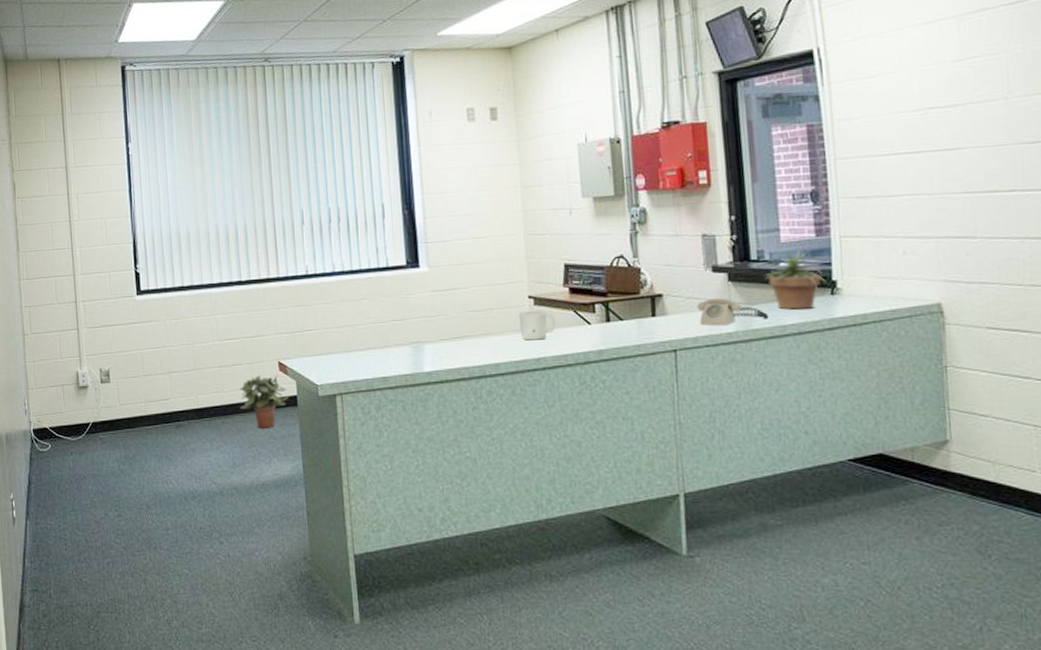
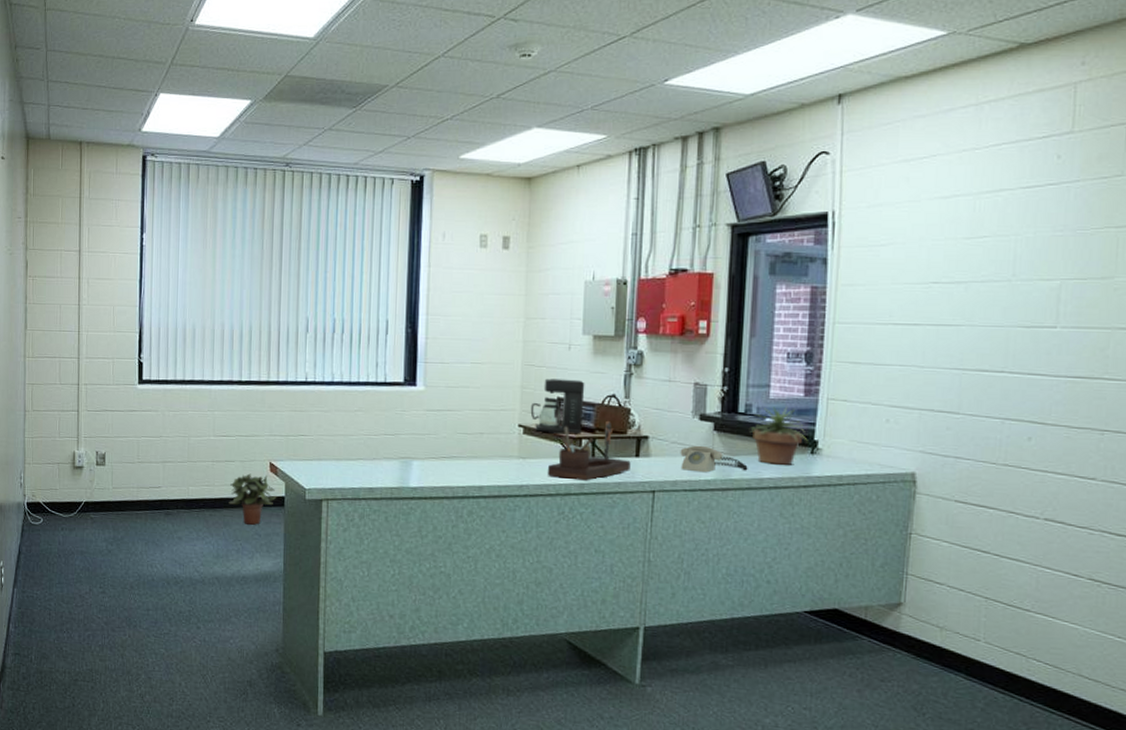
mug: present [519,310,556,341] -> none [506,438,542,468]
coffee maker: none [538,244,594,301] -> present [530,378,585,435]
desk organizer: none [563,282,648,348] -> present [547,420,631,482]

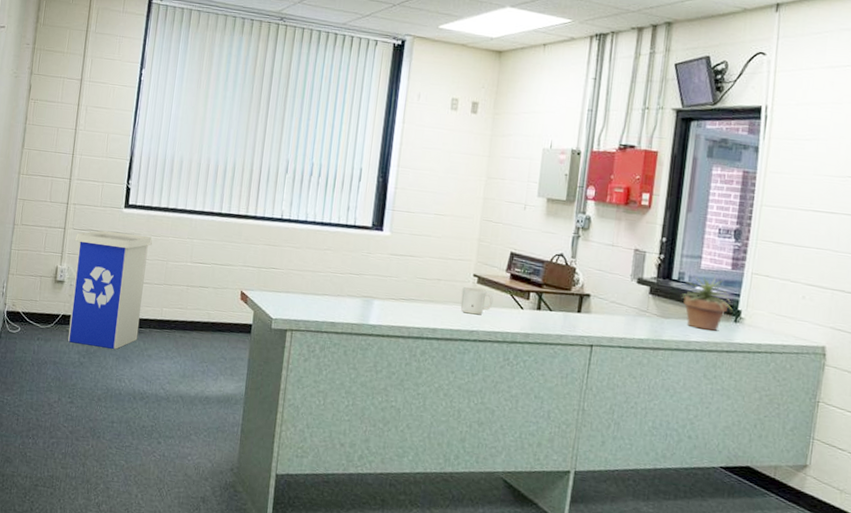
recycling bin: none [89,409,171,534] -> present [67,230,152,350]
potted plant: present [228,473,277,525] -> none [199,300,245,349]
mug: none [506,438,542,468] -> present [460,287,494,315]
coffee maker: present [530,378,585,435] -> none [485,234,537,288]
desk organizer: present [547,420,631,482] -> none [496,277,573,332]
telephone: present [680,445,748,473] -> none [617,306,678,333]

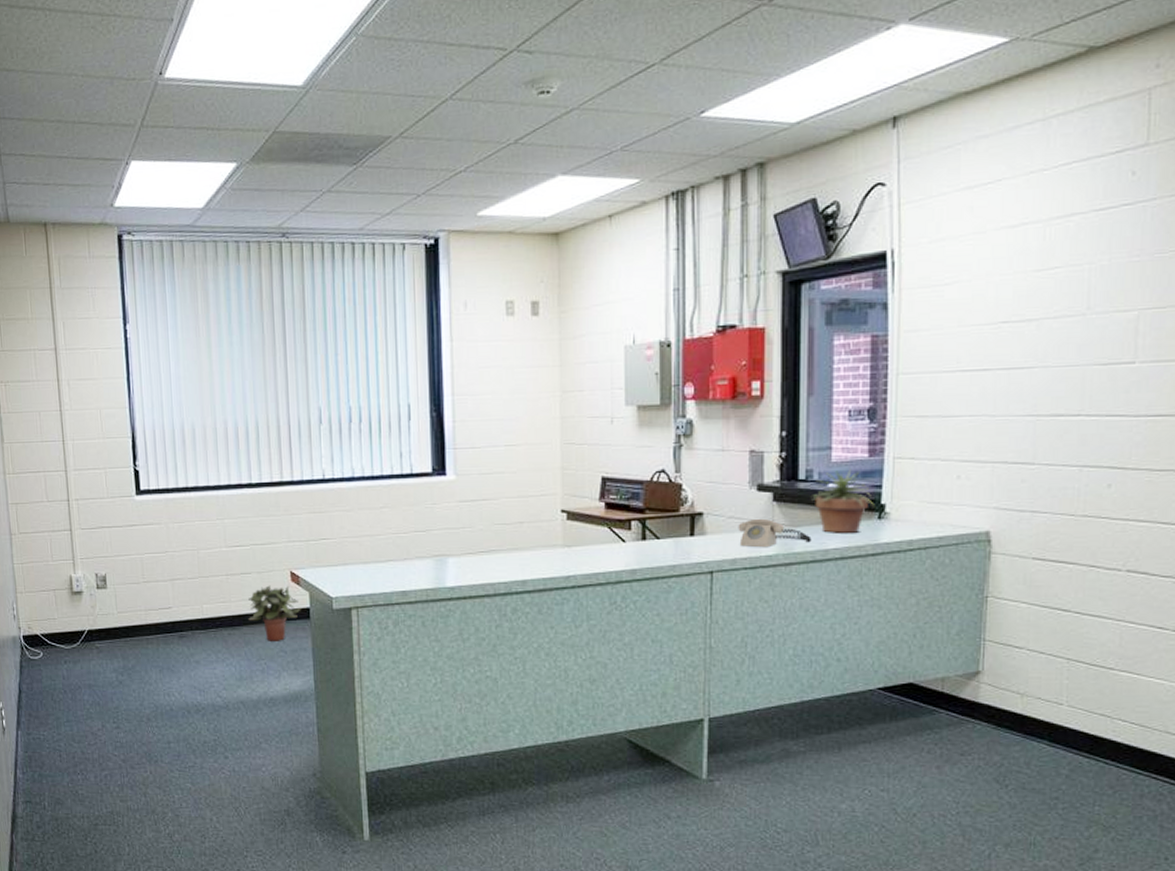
recycling bin: present [67,230,152,350] -> none [85,525,180,660]
potted plant: none [199,300,245,349] -> present [248,585,301,641]
mug: present [460,287,494,315] -> none [550,525,589,557]
telephone: none [617,306,678,333] -> present [738,518,812,548]

